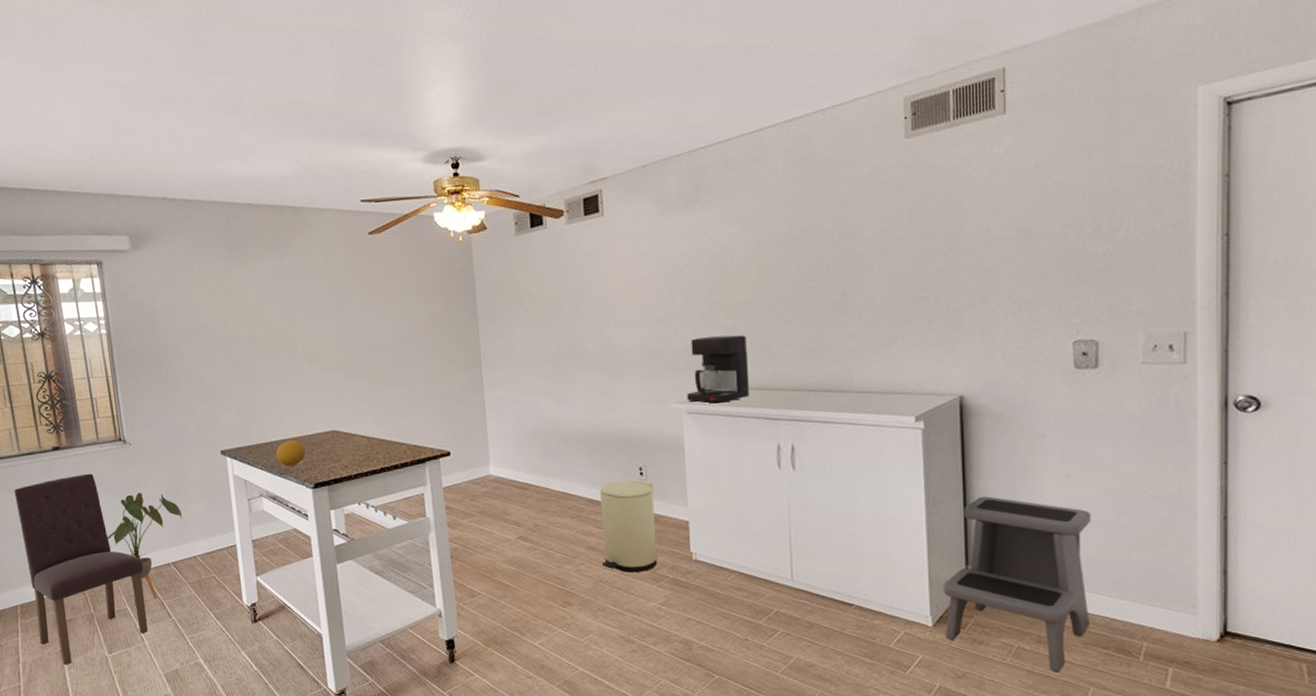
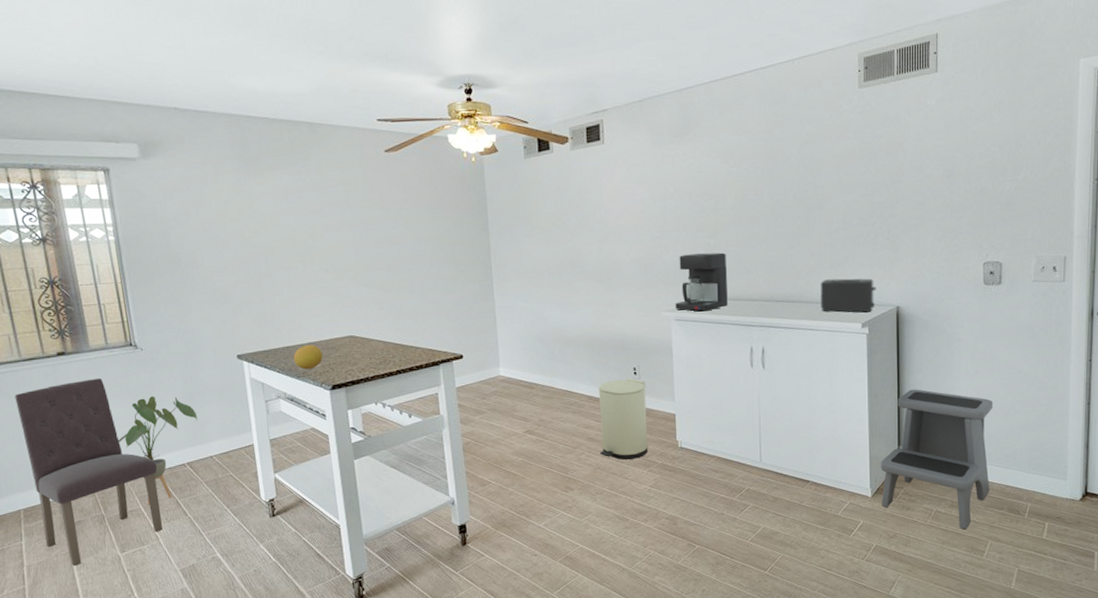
toaster: none [862,362,933,404] -> present [820,278,877,313]

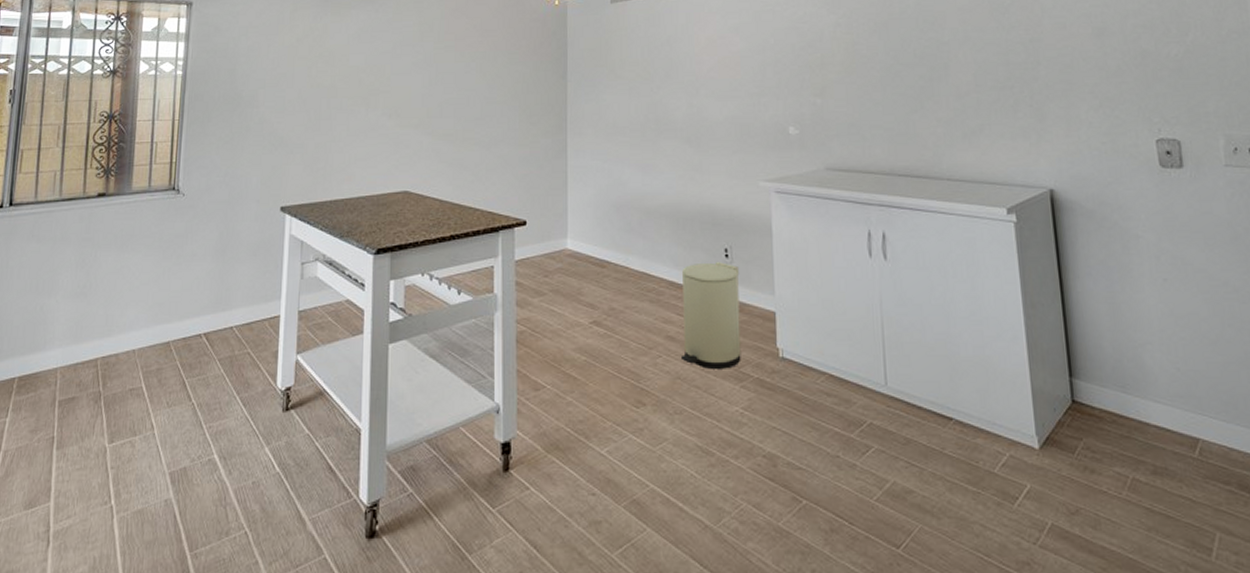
dining chair: present [14,378,163,566] -> none [30,224,171,456]
house plant: present [118,396,199,506] -> none [137,250,226,385]
fruit: present [293,344,323,370] -> none [339,198,372,229]
coffee maker: present [675,252,728,312] -> none [775,114,839,183]
toaster: present [820,278,877,313] -> none [951,151,1023,195]
step stool: present [880,389,993,530] -> none [1047,299,1207,512]

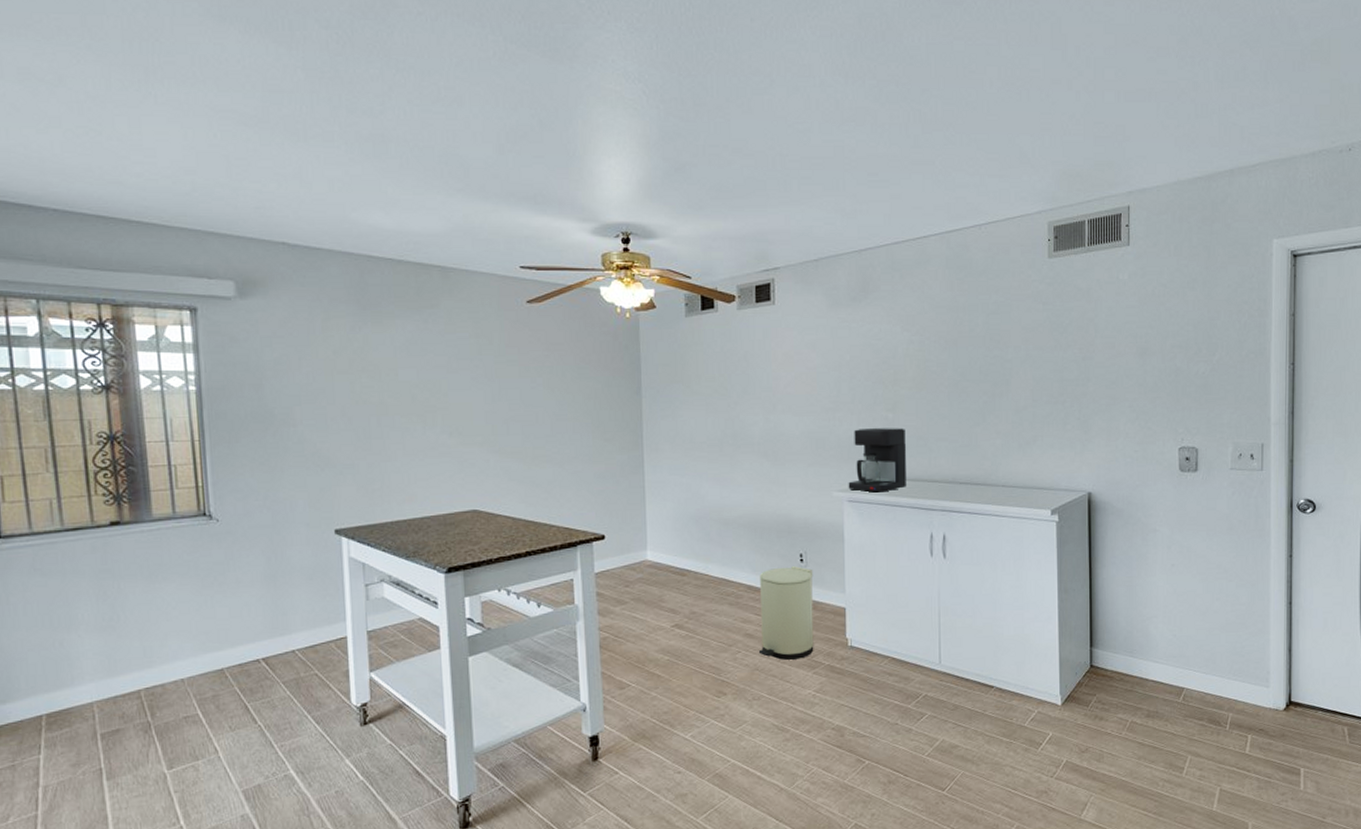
coffee maker: none [775,114,839,183] -> present [848,428,906,493]

